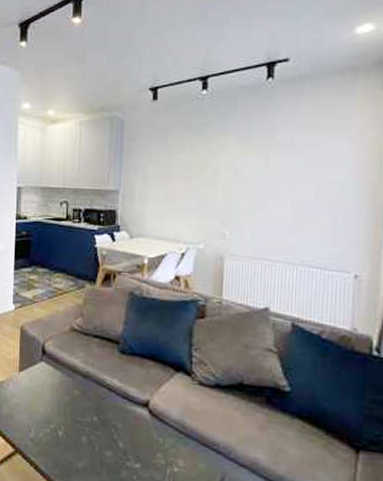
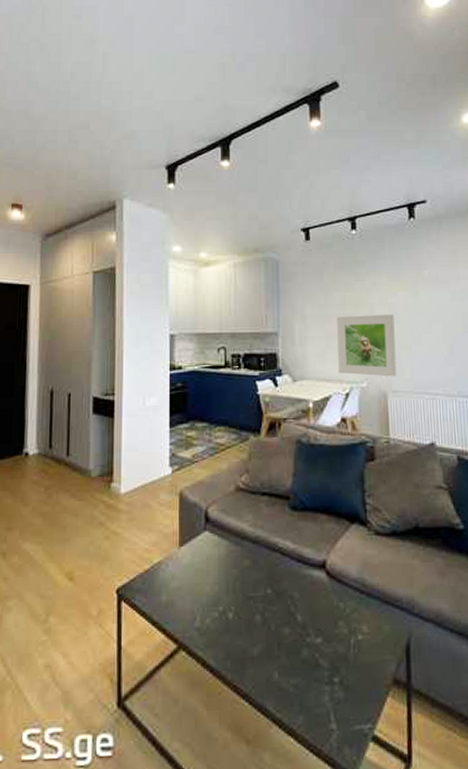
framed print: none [176,178,239,241] -> present [337,314,397,377]

